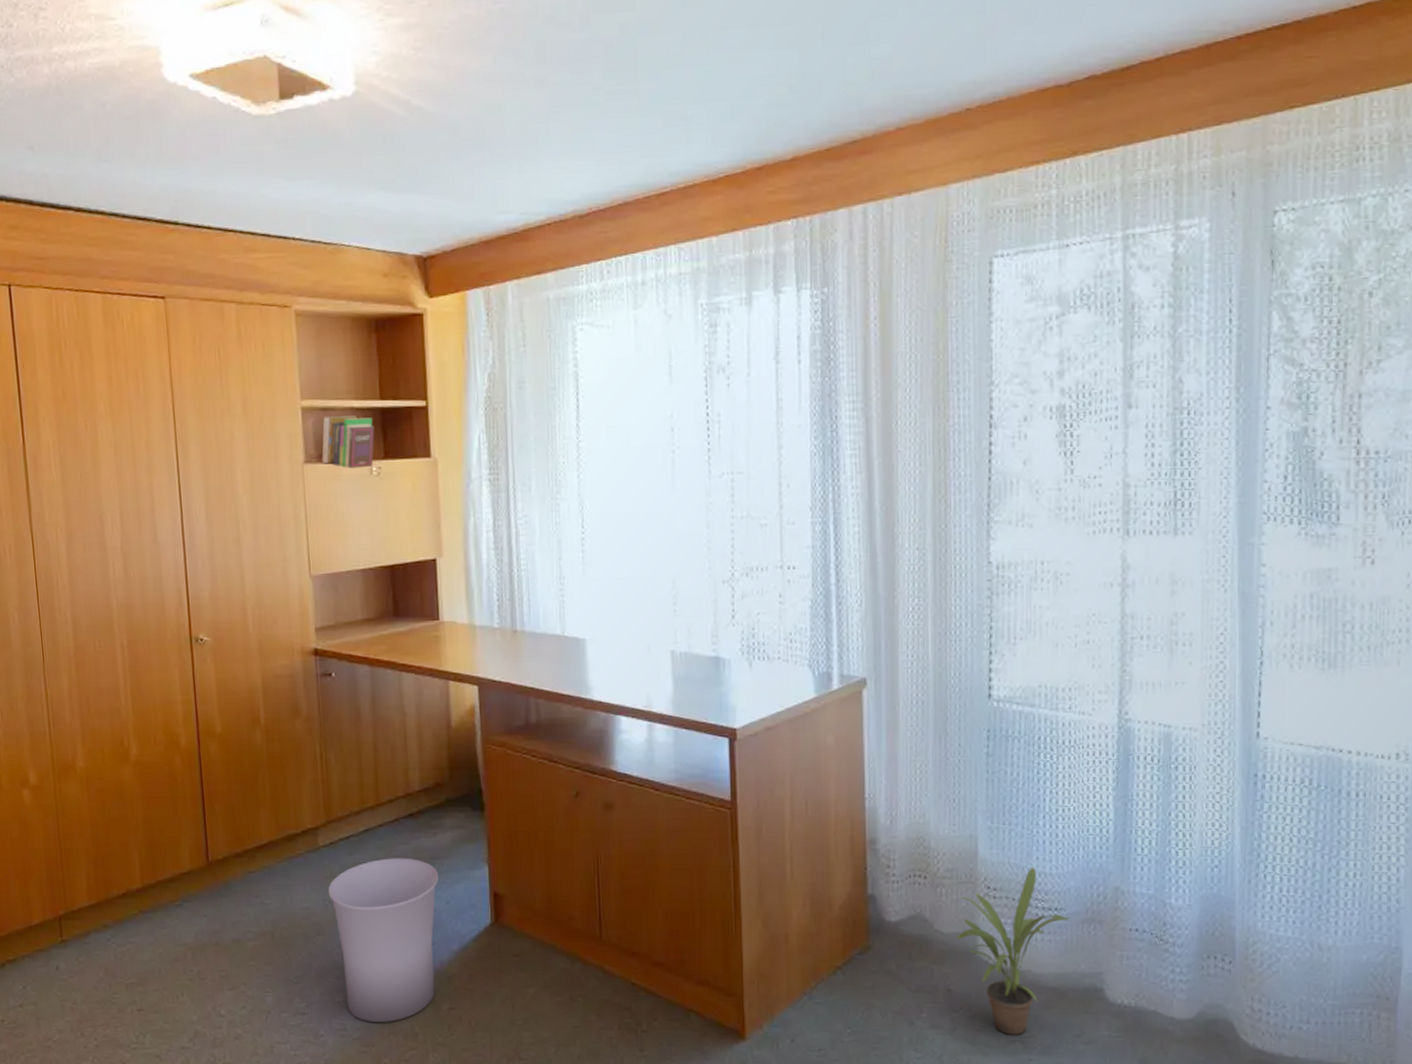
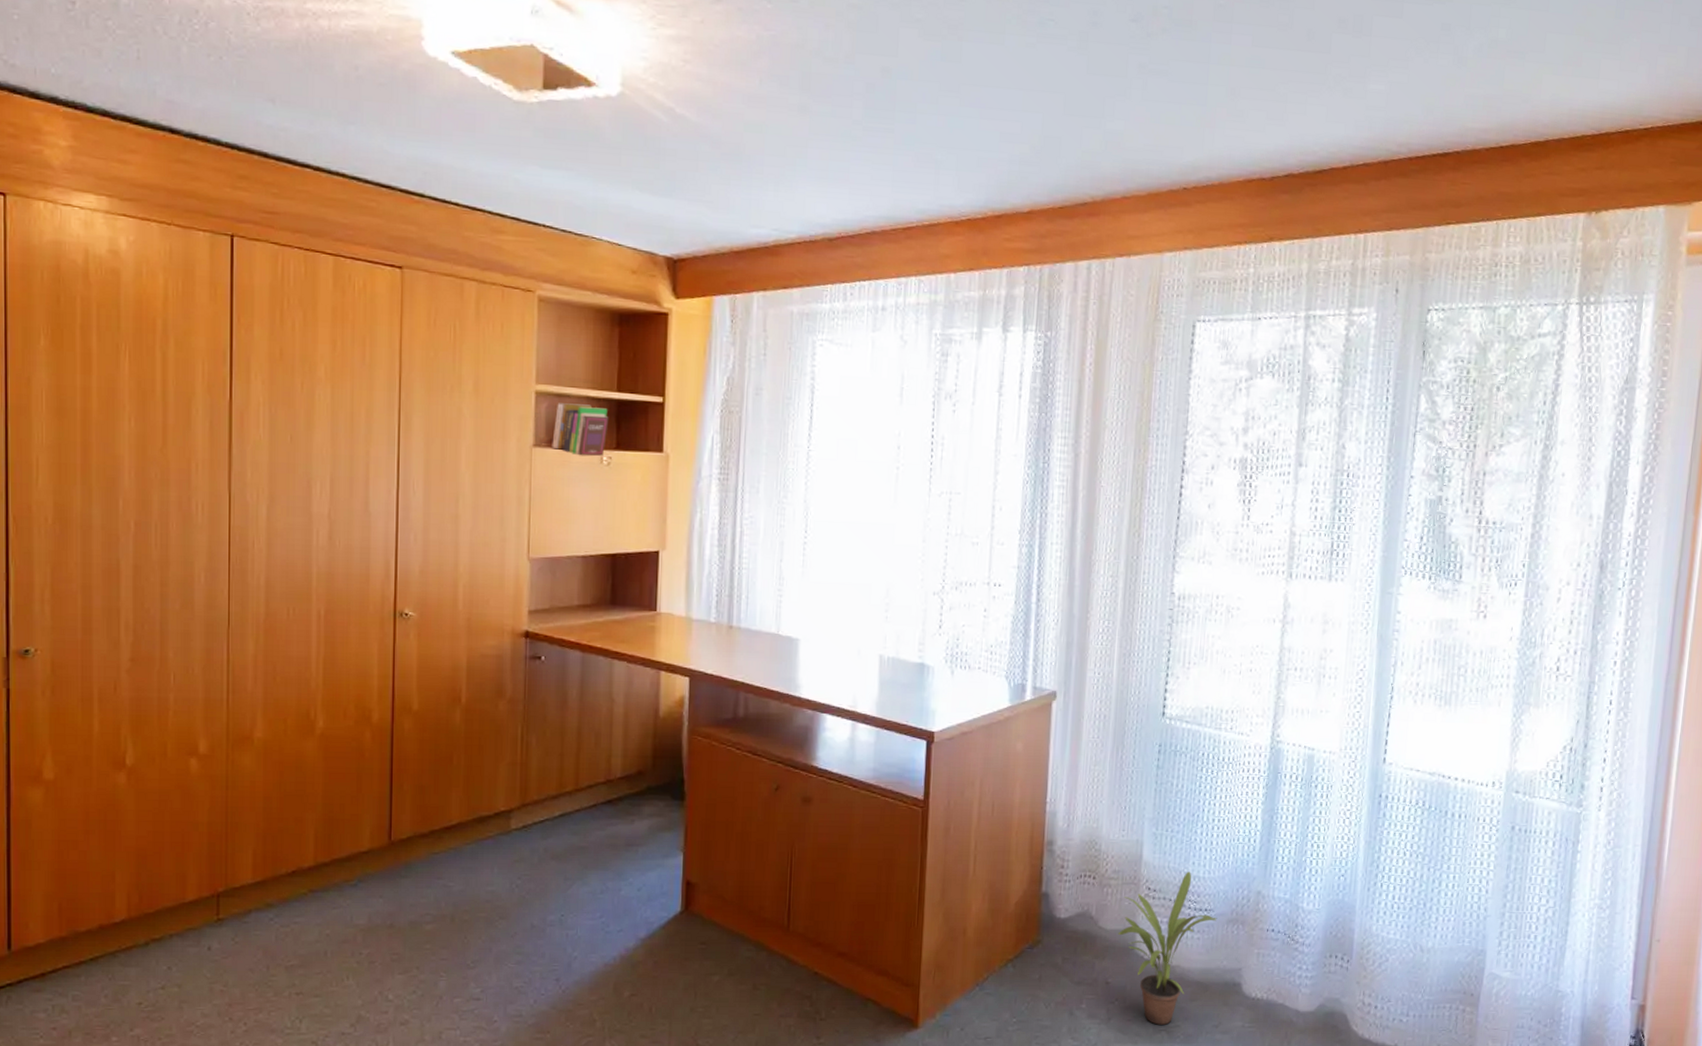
waste bin: present [328,858,438,1022] -> none [516,843,632,1008]

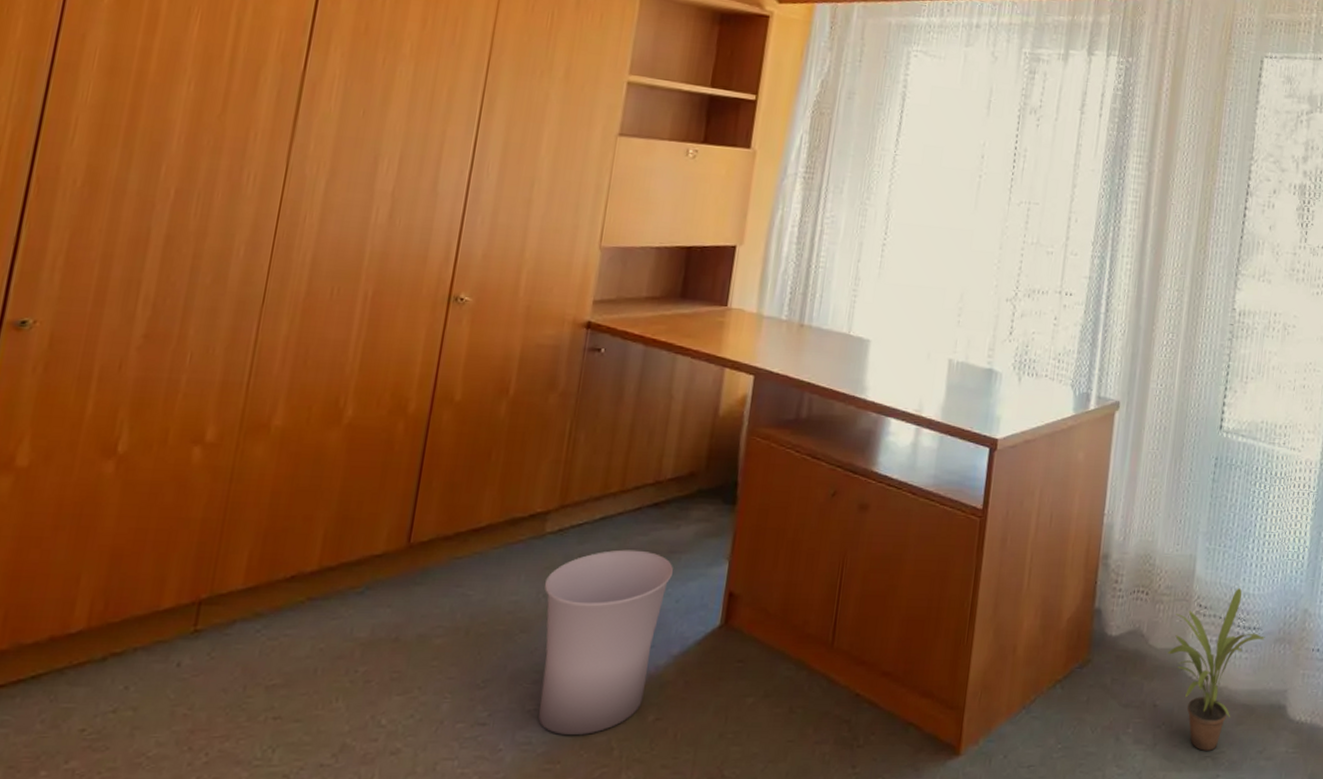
waste bin: none [516,843,632,1008] -> present [537,549,673,735]
books: present [552,403,609,457] -> none [638,94,700,149]

